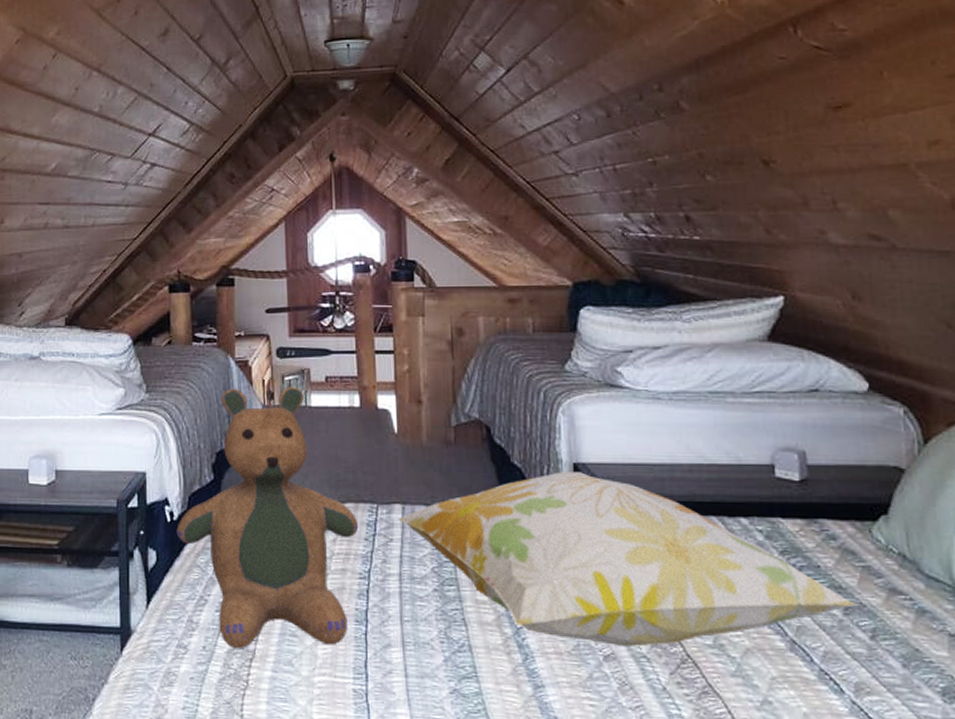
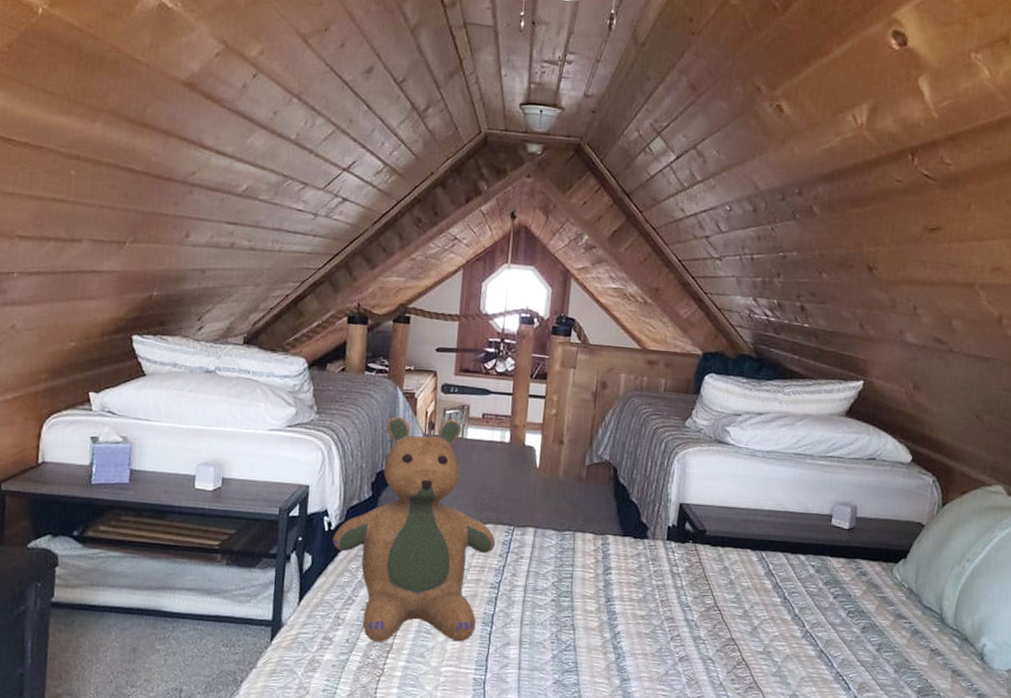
decorative pillow: present [398,472,859,647] -> none [529,509,873,651]

